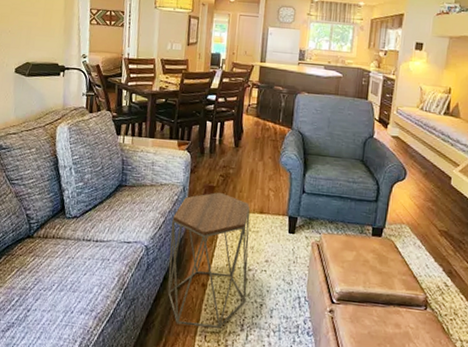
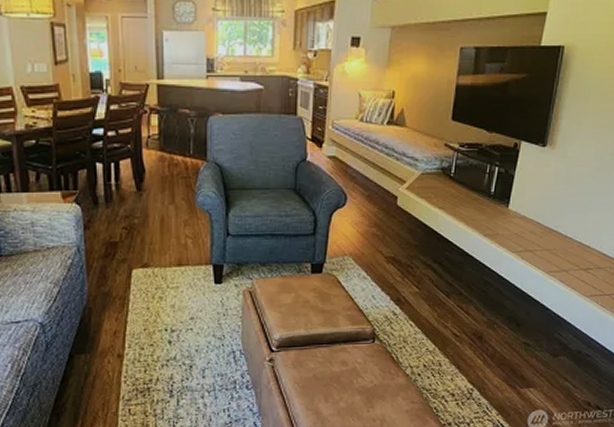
side table: present [167,192,250,329] -> none [68,247,172,403]

